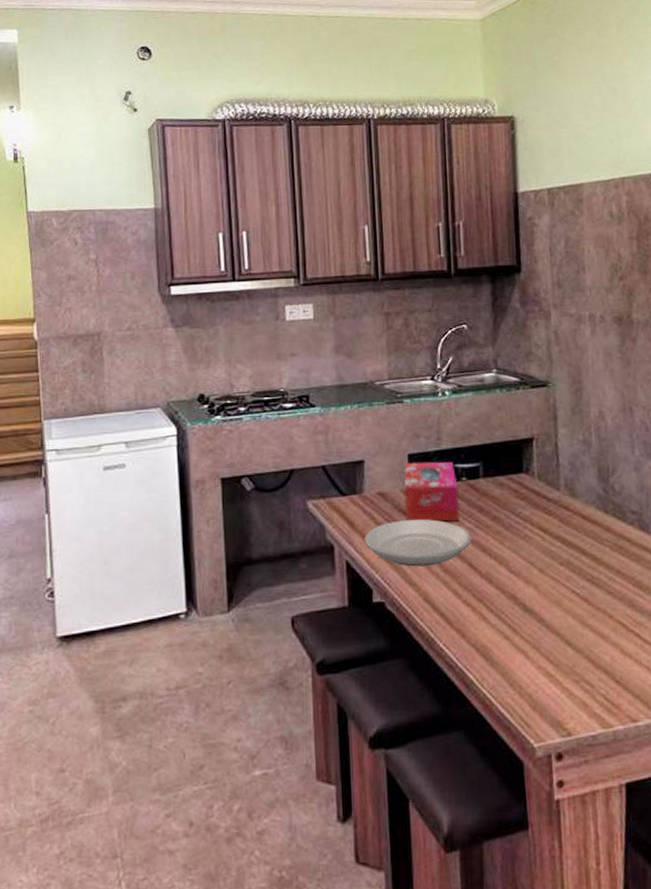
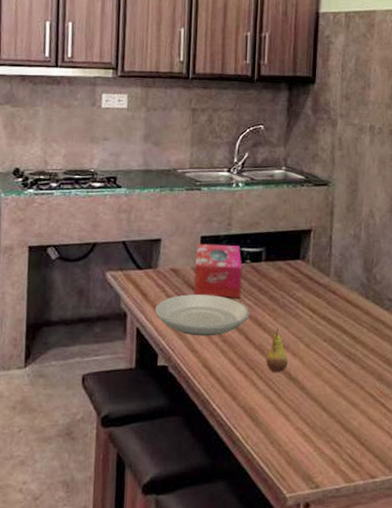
fruit: none [495,553,521,604] -> present [266,329,288,372]

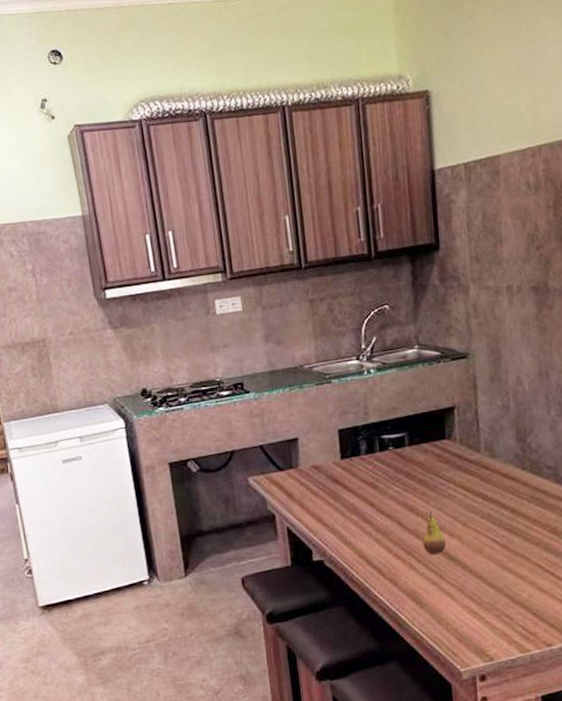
plate: present [154,294,250,336] -> none [302,486,400,529]
tissue box: present [193,243,242,298] -> none [335,434,388,489]

